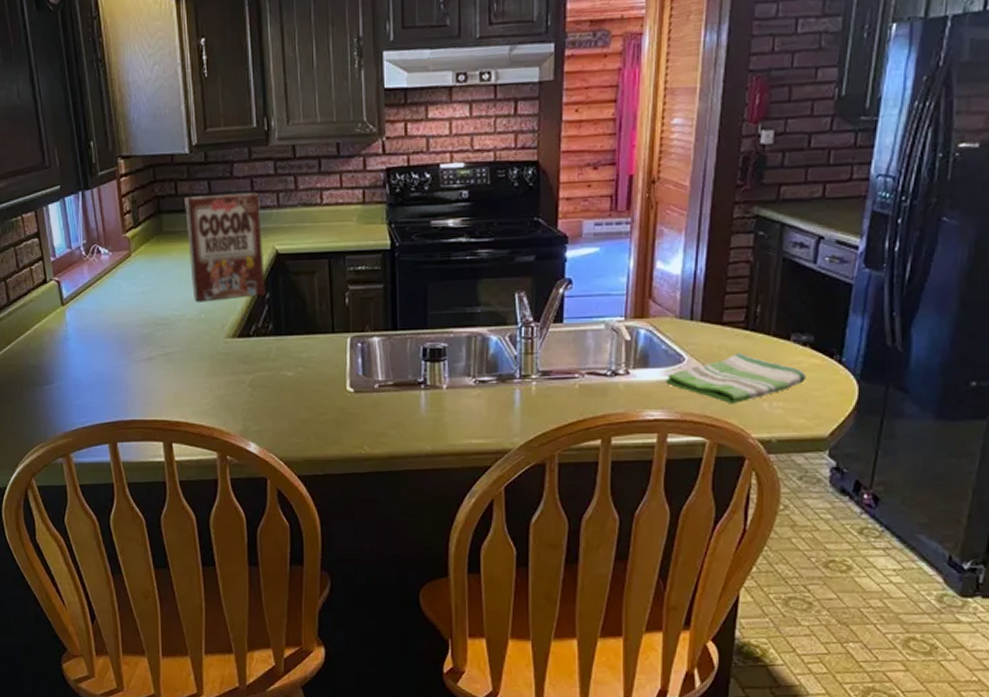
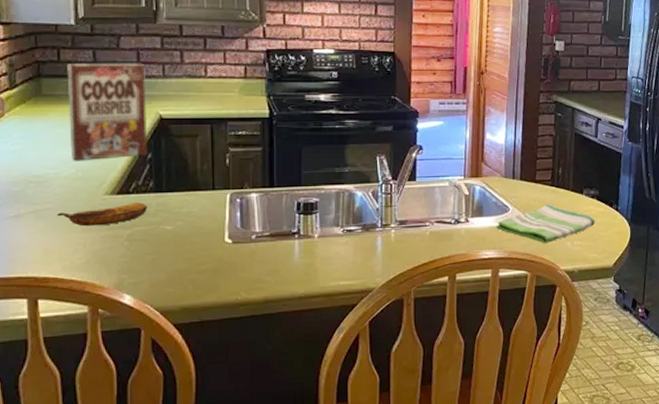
banana: none [183,346,268,371] -> present [56,202,147,227]

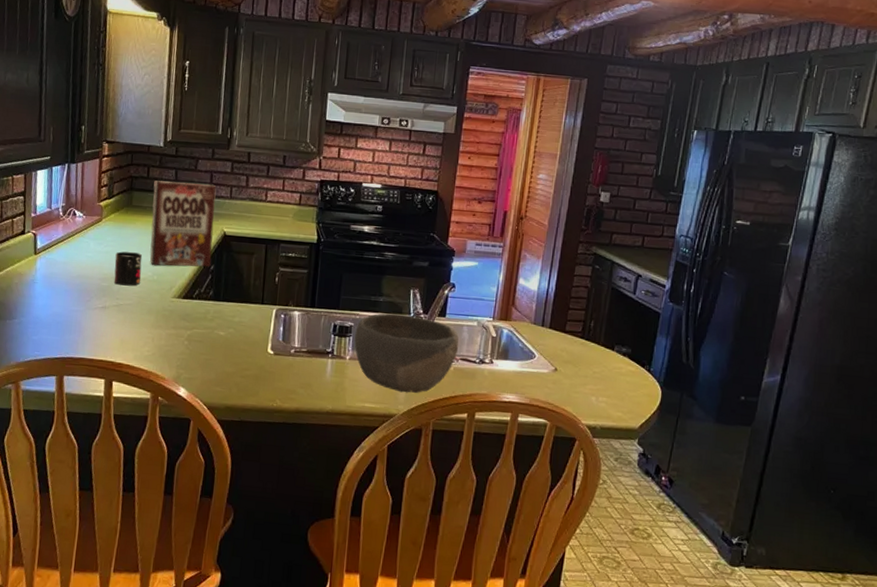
mug: none [26,148,62,188] -> present [114,251,142,286]
banana: present [56,202,147,227] -> none [133,307,206,325]
bowl: none [322,183,433,265] -> present [354,313,459,393]
dish towel: present [496,203,595,244] -> none [520,355,624,396]

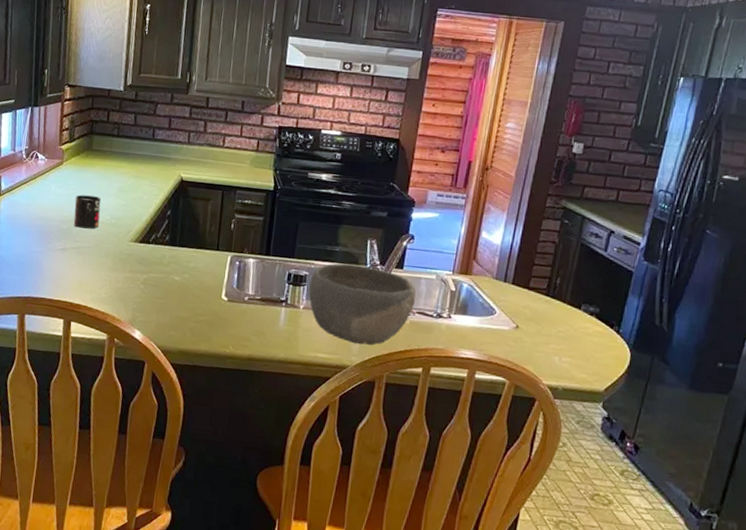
cereal box: present [149,180,217,267] -> none [108,125,175,212]

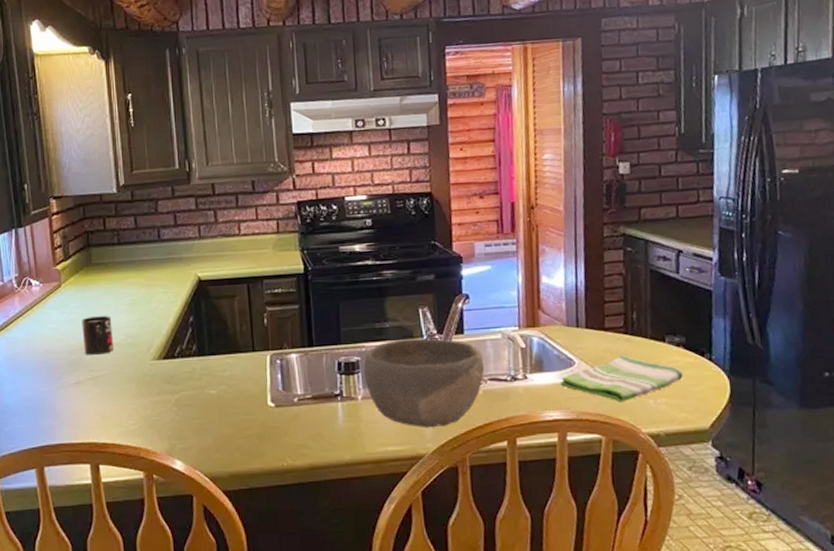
dish towel: none [479,313,590,355] -> present [560,354,683,403]

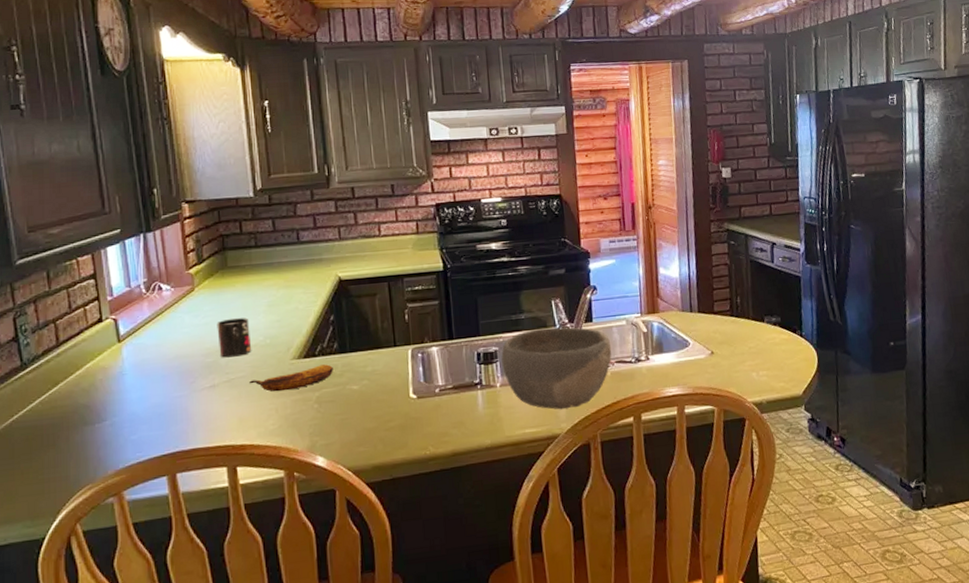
banana: none [111,366,192,392] -> present [248,364,333,392]
dish towel: present [560,354,683,403] -> none [677,334,780,377]

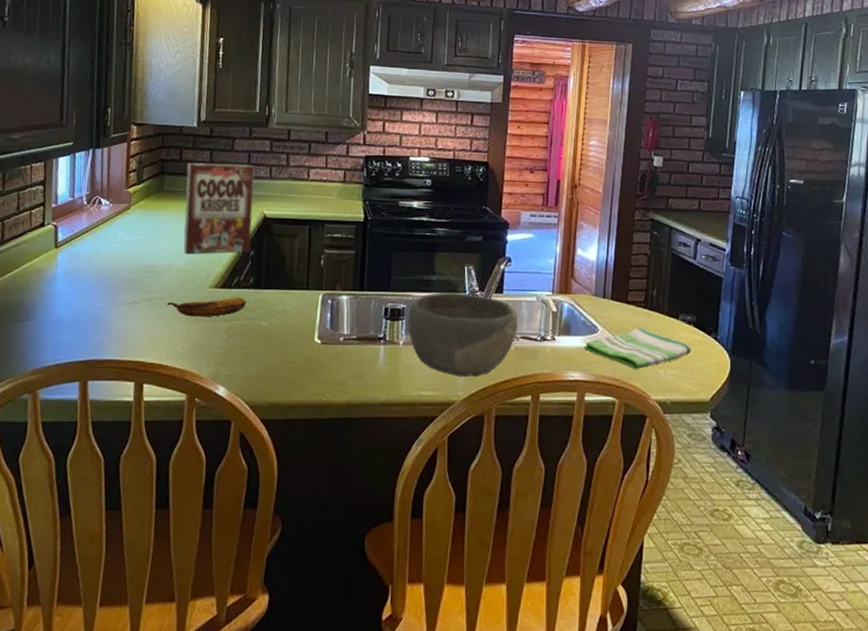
mug: present [217,318,252,358] -> none [144,240,175,278]
cereal box: none [249,228,330,328] -> present [183,163,255,254]
dish towel: none [677,334,780,377] -> present [583,326,691,370]

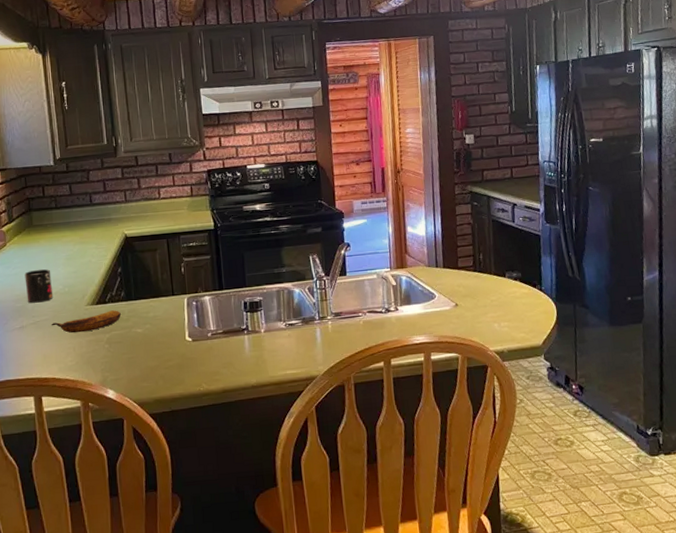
mug: none [144,240,175,278] -> present [24,269,54,303]
cereal box: present [183,163,255,254] -> none [50,192,118,278]
bowl: present [407,293,519,378] -> none [265,279,364,354]
dish towel: present [583,326,691,370] -> none [424,288,520,327]

